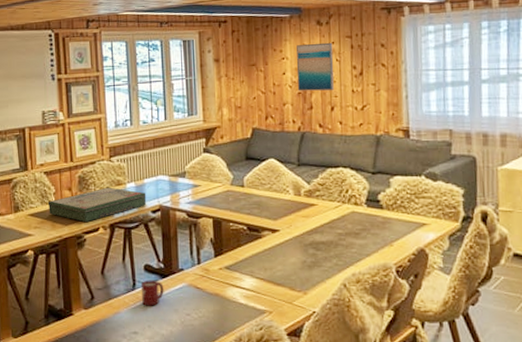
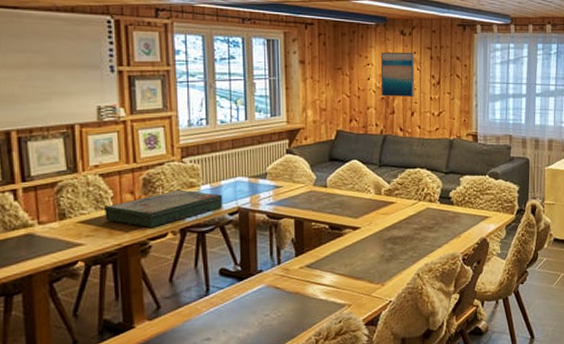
cup: present [140,280,164,306] -> none [215,283,241,311]

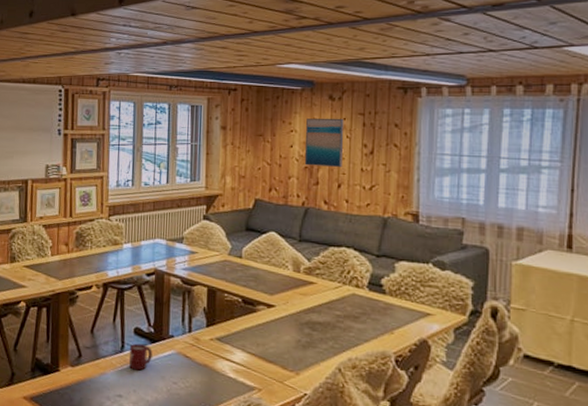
board game: present [103,189,222,227] -> none [43,245,141,279]
cup: none [215,283,241,311] -> present [129,343,152,371]

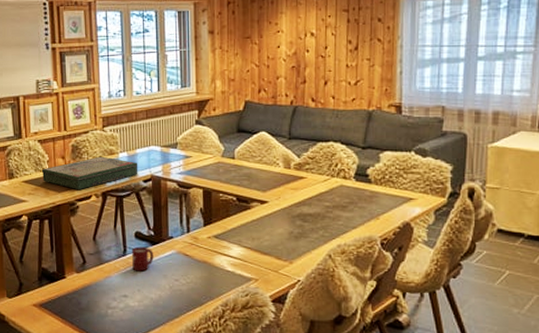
board game: none [43,245,141,279] -> present [41,156,137,189]
wall art: present [304,118,344,168] -> none [291,16,329,66]

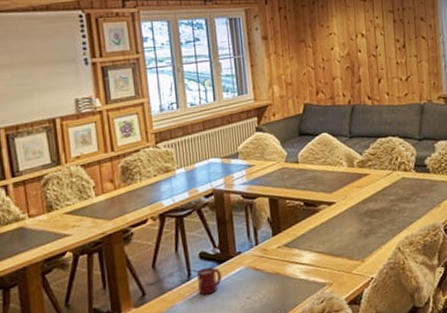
board game: present [41,156,137,189] -> none [86,175,198,215]

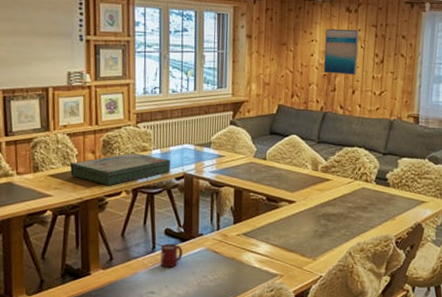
board game: none [86,175,198,215] -> present [69,152,170,185]
wall art: none [343,17,380,66] -> present [323,29,359,76]

